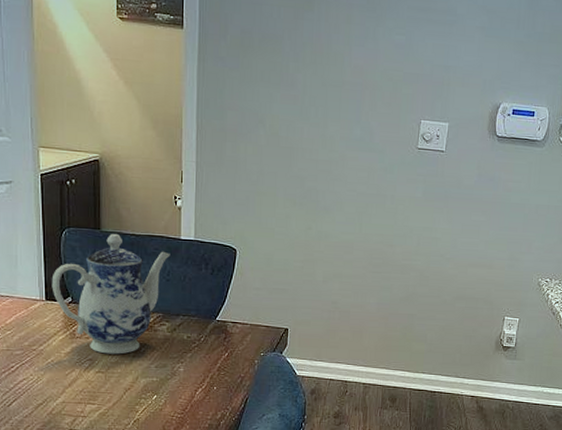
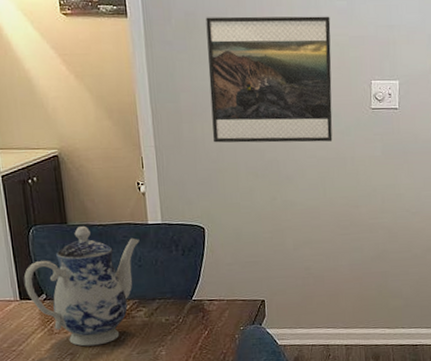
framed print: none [256,37,387,177] -> present [205,16,333,143]

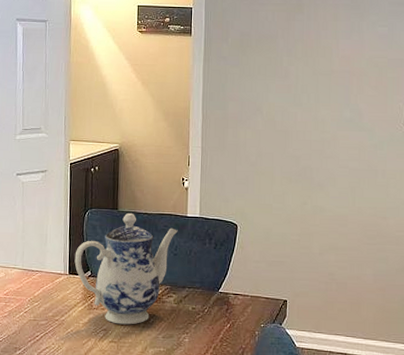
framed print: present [205,16,333,143] -> none [254,38,371,154]

